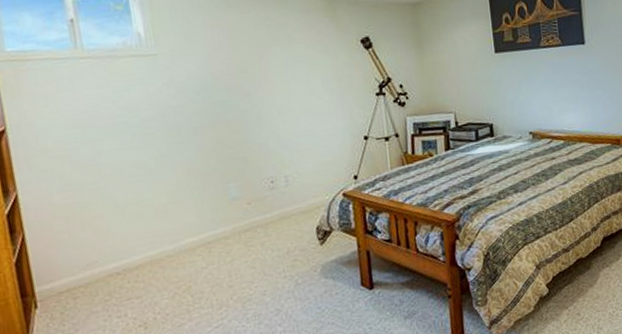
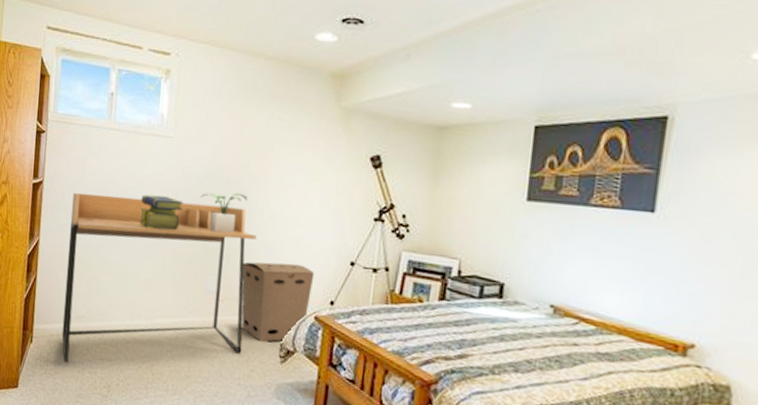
desk: none [48,110,281,316] -> present [61,192,257,363]
stack of books: none [135,115,186,153] -> present [139,194,183,231]
potted plant: none [201,96,252,140] -> present [200,192,247,234]
cardboard box: none [262,150,336,231] -> present [241,261,315,342]

